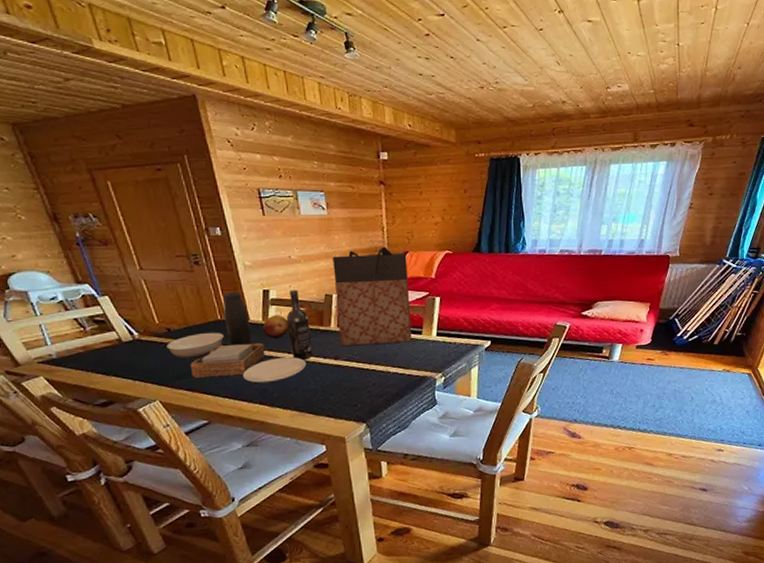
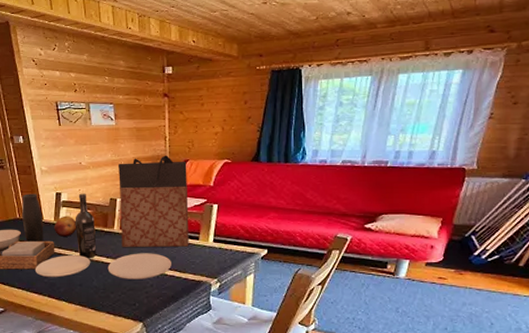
plate: none [325,350,394,380] -> present [107,253,171,279]

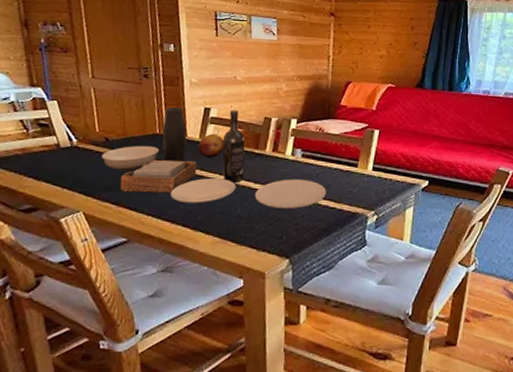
bag: present [117,155,189,248] -> none [272,75,350,174]

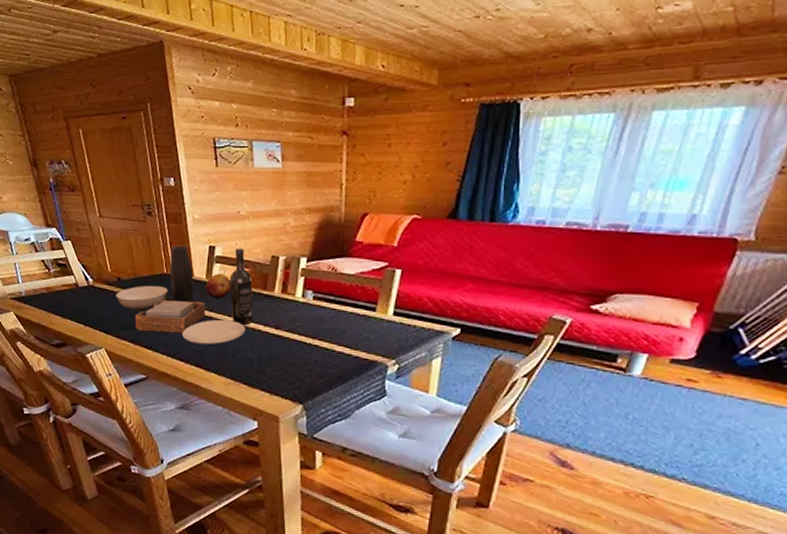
plate: present [254,179,326,209] -> none [265,322,341,354]

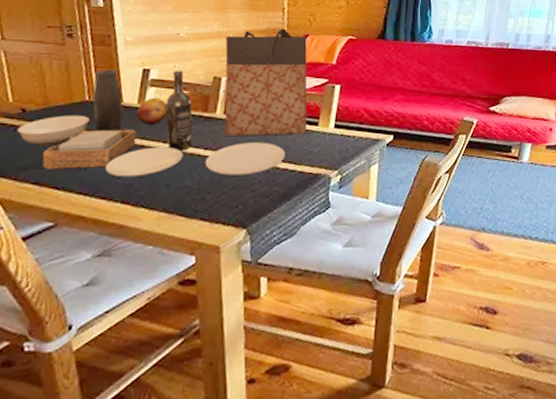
plate: none [265,322,341,354] -> present [205,142,285,176]
bag: none [282,206,366,319] -> present [224,28,307,137]

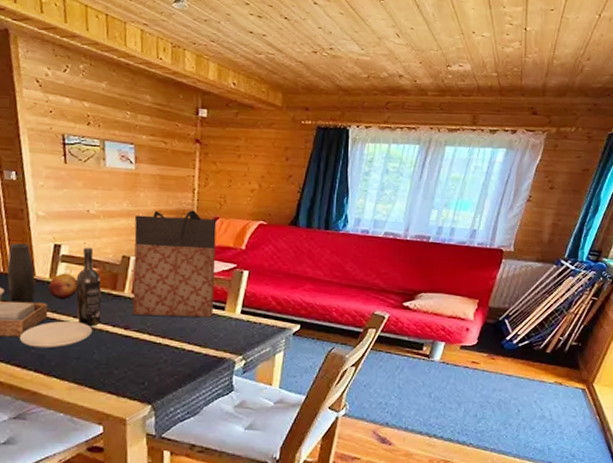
plate: present [205,142,285,176] -> none [113,322,191,354]

